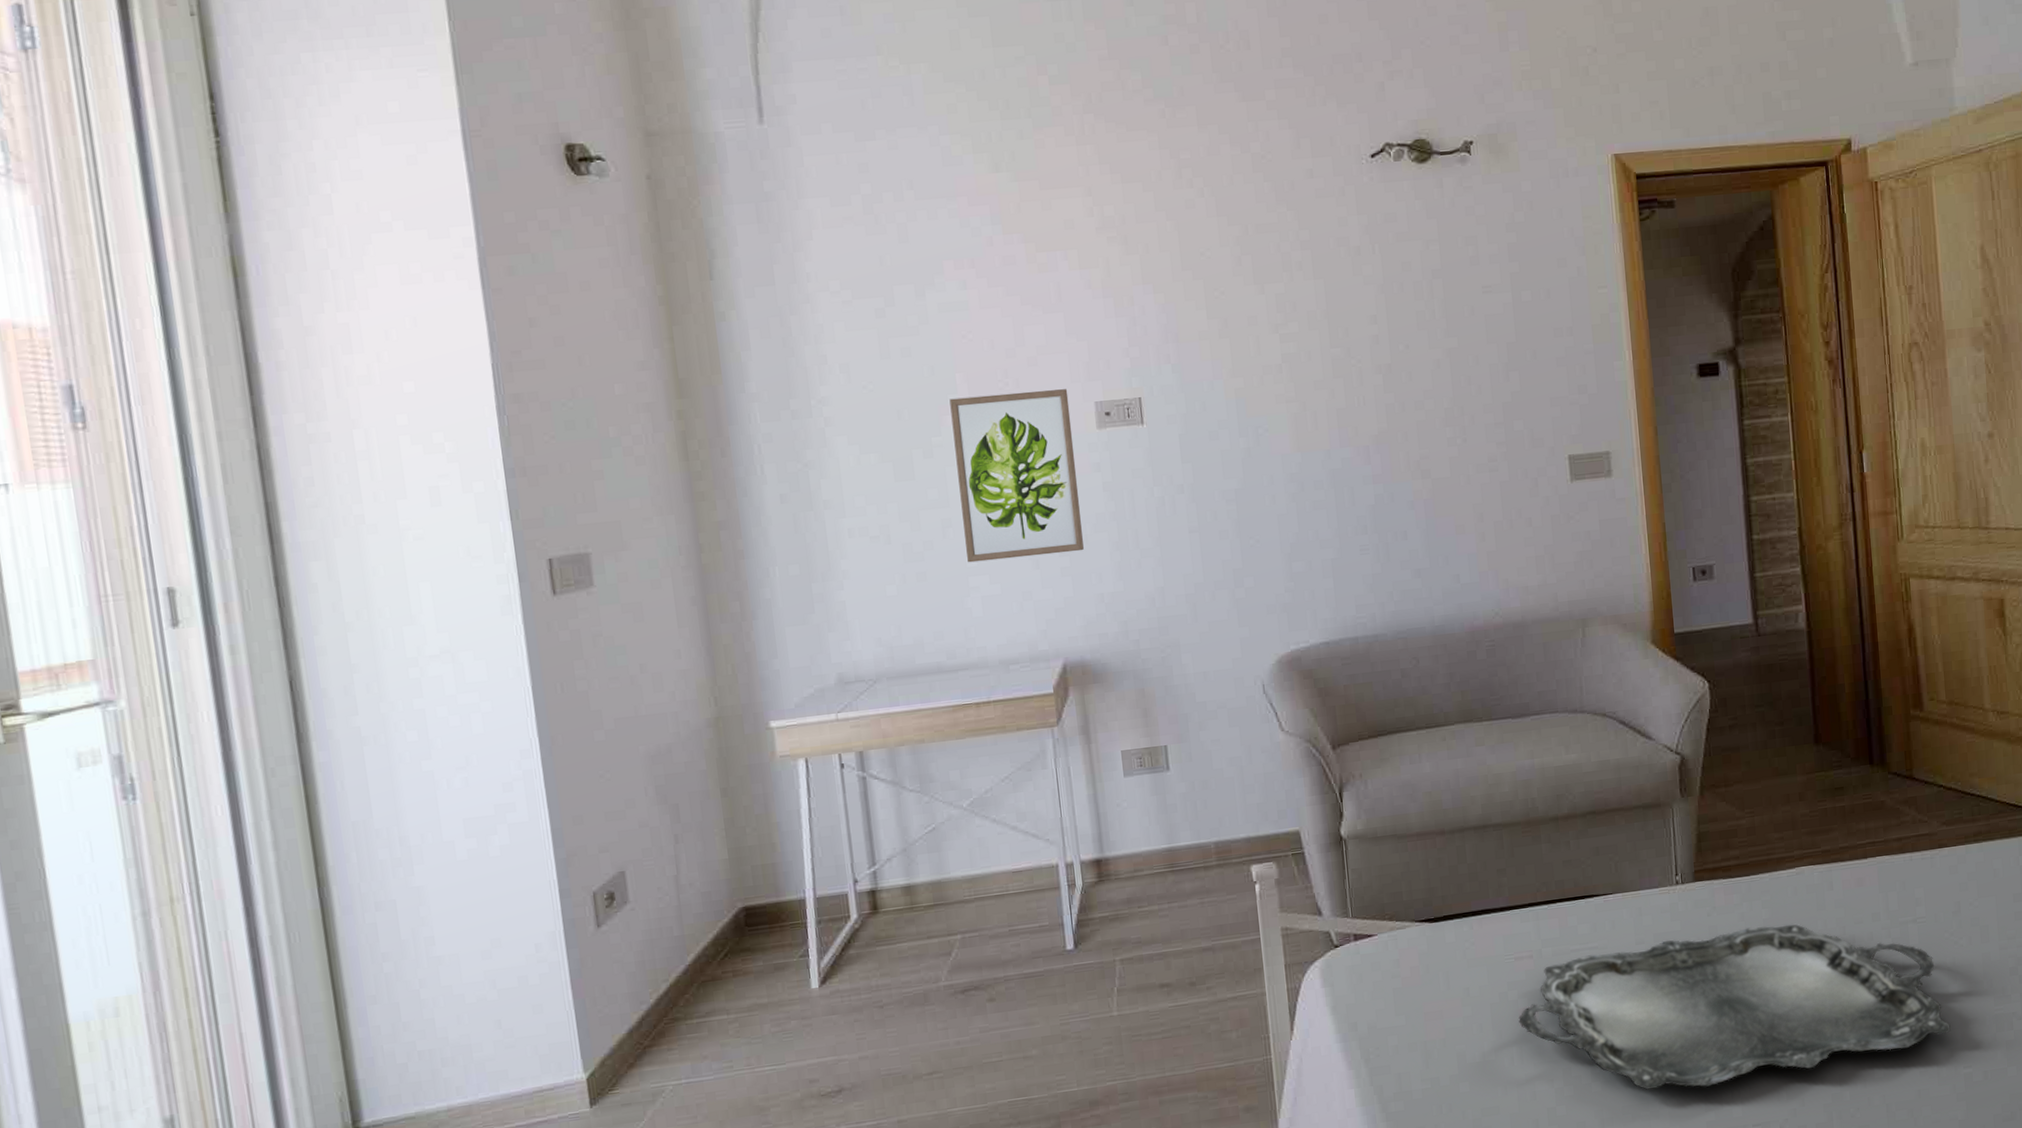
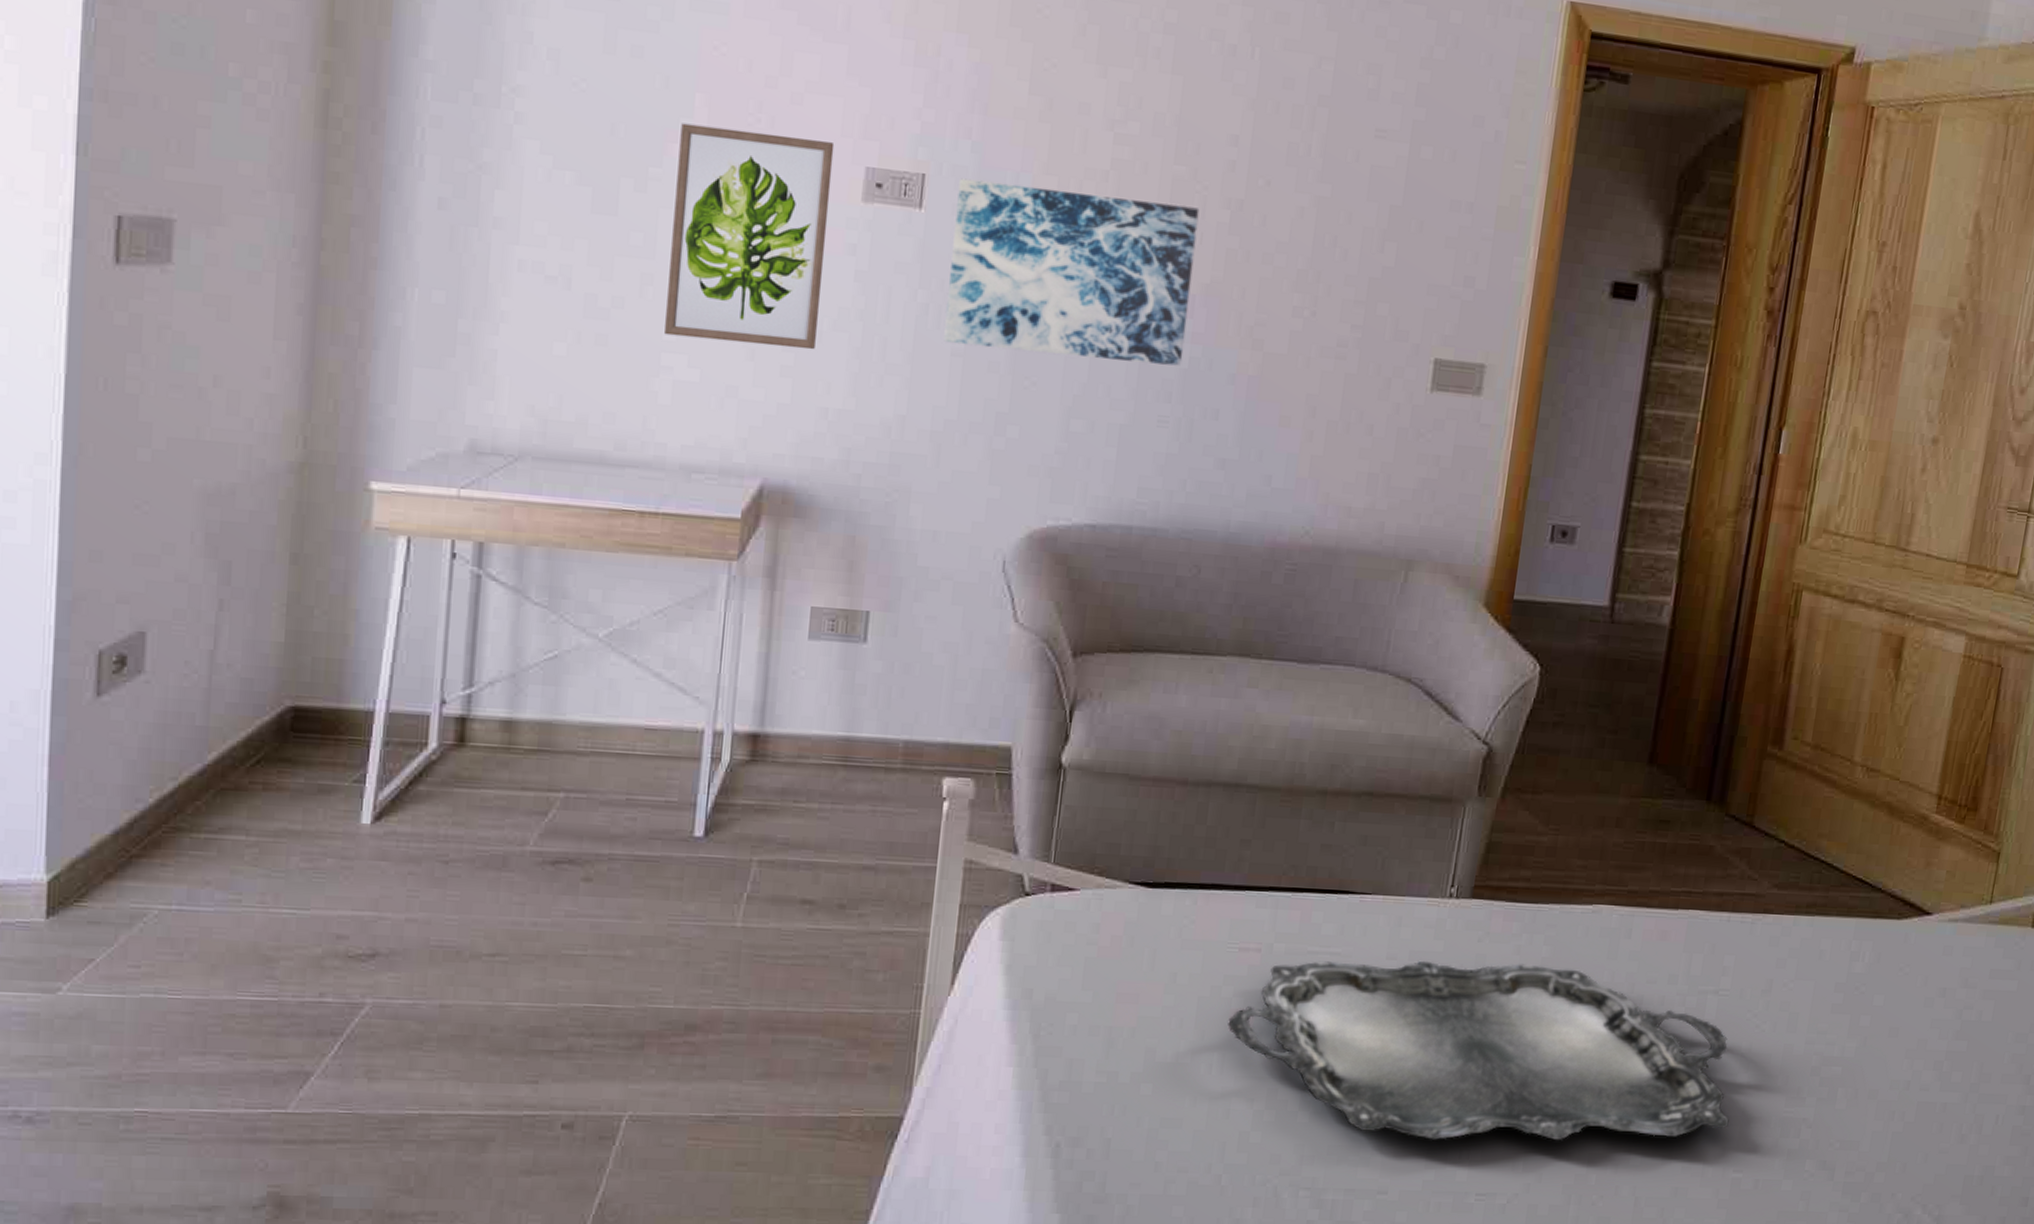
wall art: none [1168,378,1370,523] -> present [944,178,1200,366]

